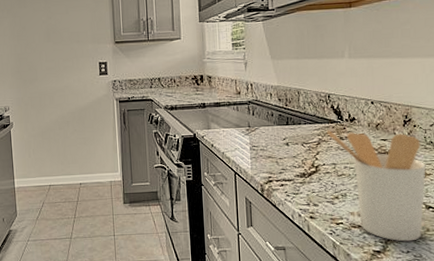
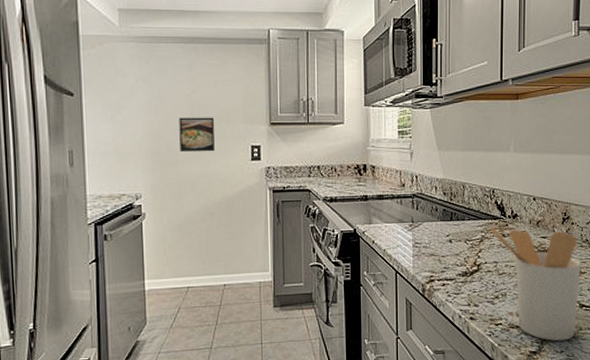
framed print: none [37,39,68,71] -> present [179,117,215,153]

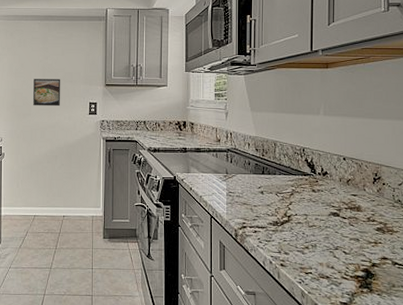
utensil holder: present [490,226,581,341] -> none [300,182,393,296]

